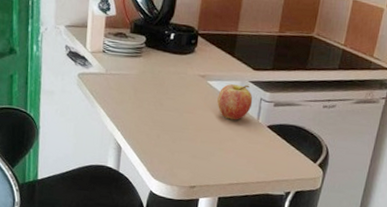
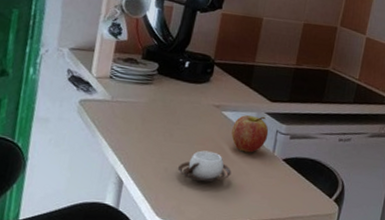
cup: none [169,118,219,148] -> present [178,150,232,183]

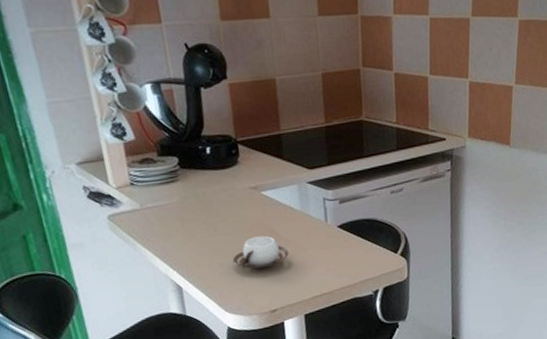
fruit: present [231,115,269,153] -> none [276,186,316,229]

